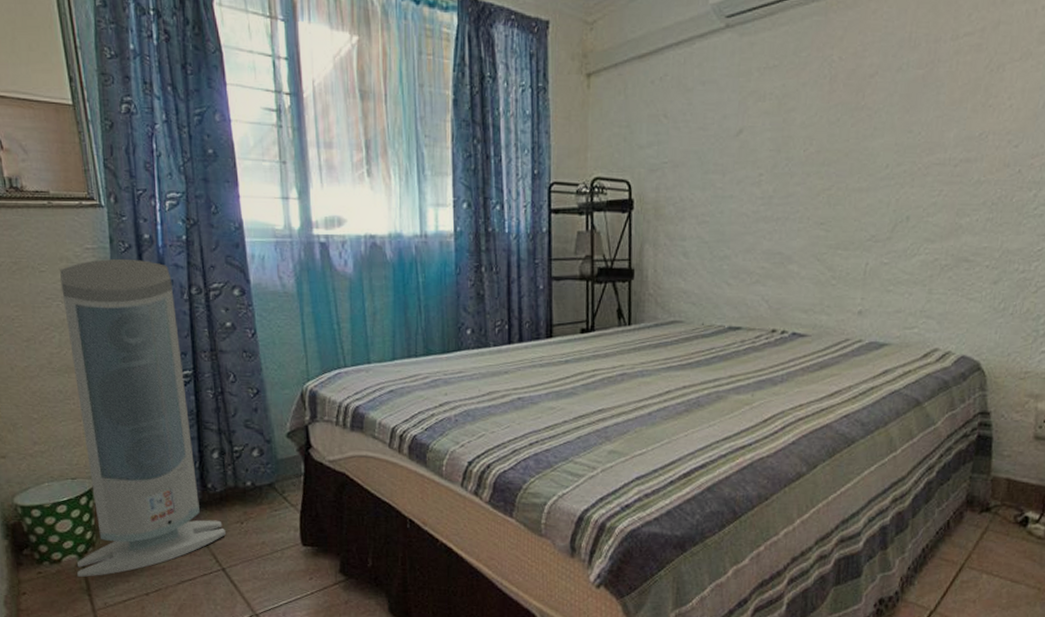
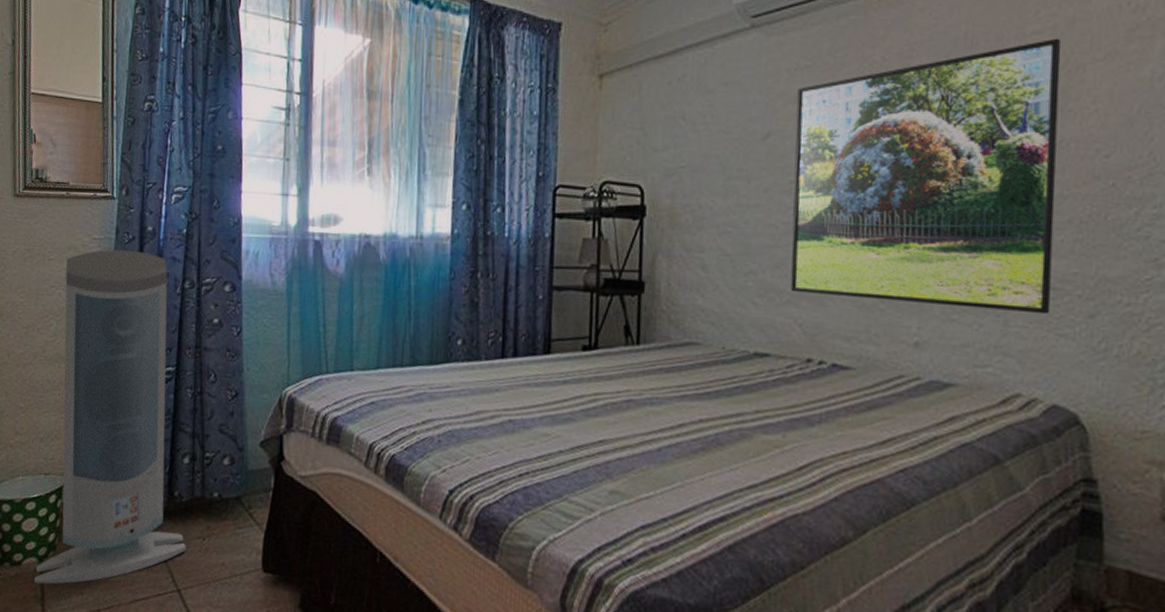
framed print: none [759,39,987,283] -> present [790,38,1062,315]

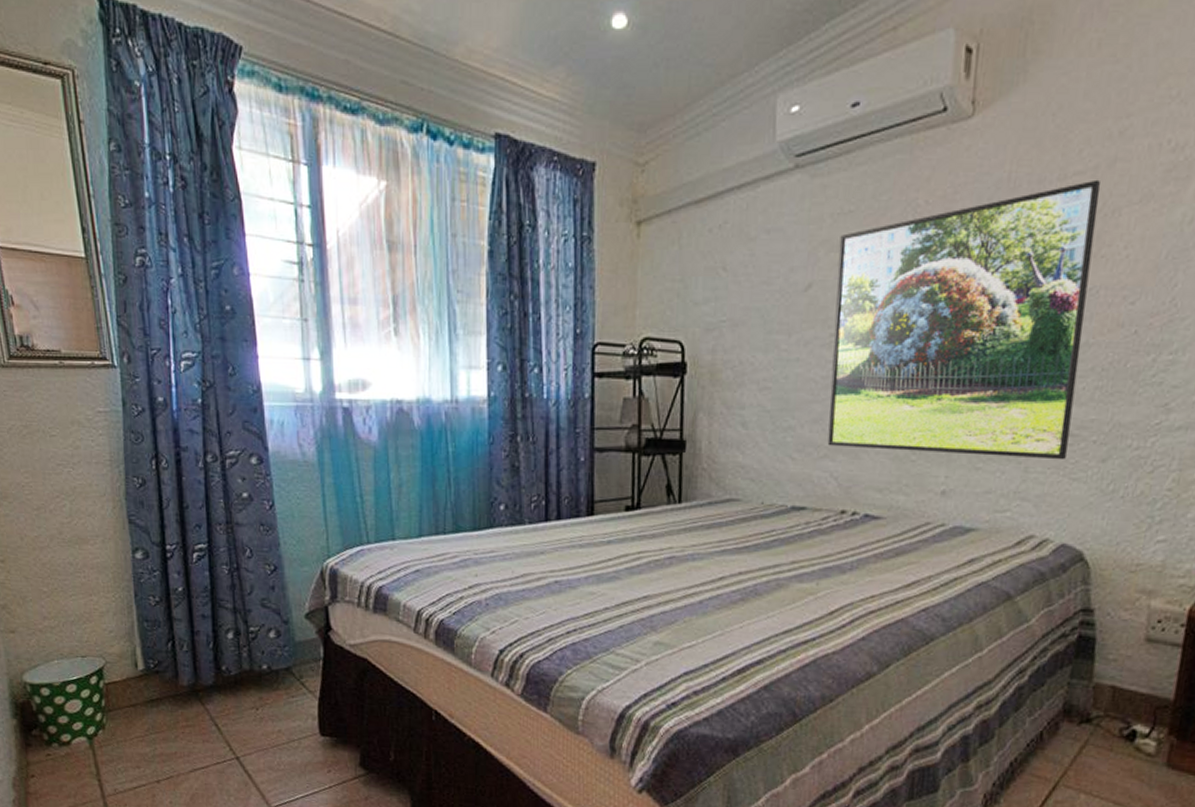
air purifier: present [34,249,186,585] -> none [71,422,240,761]

